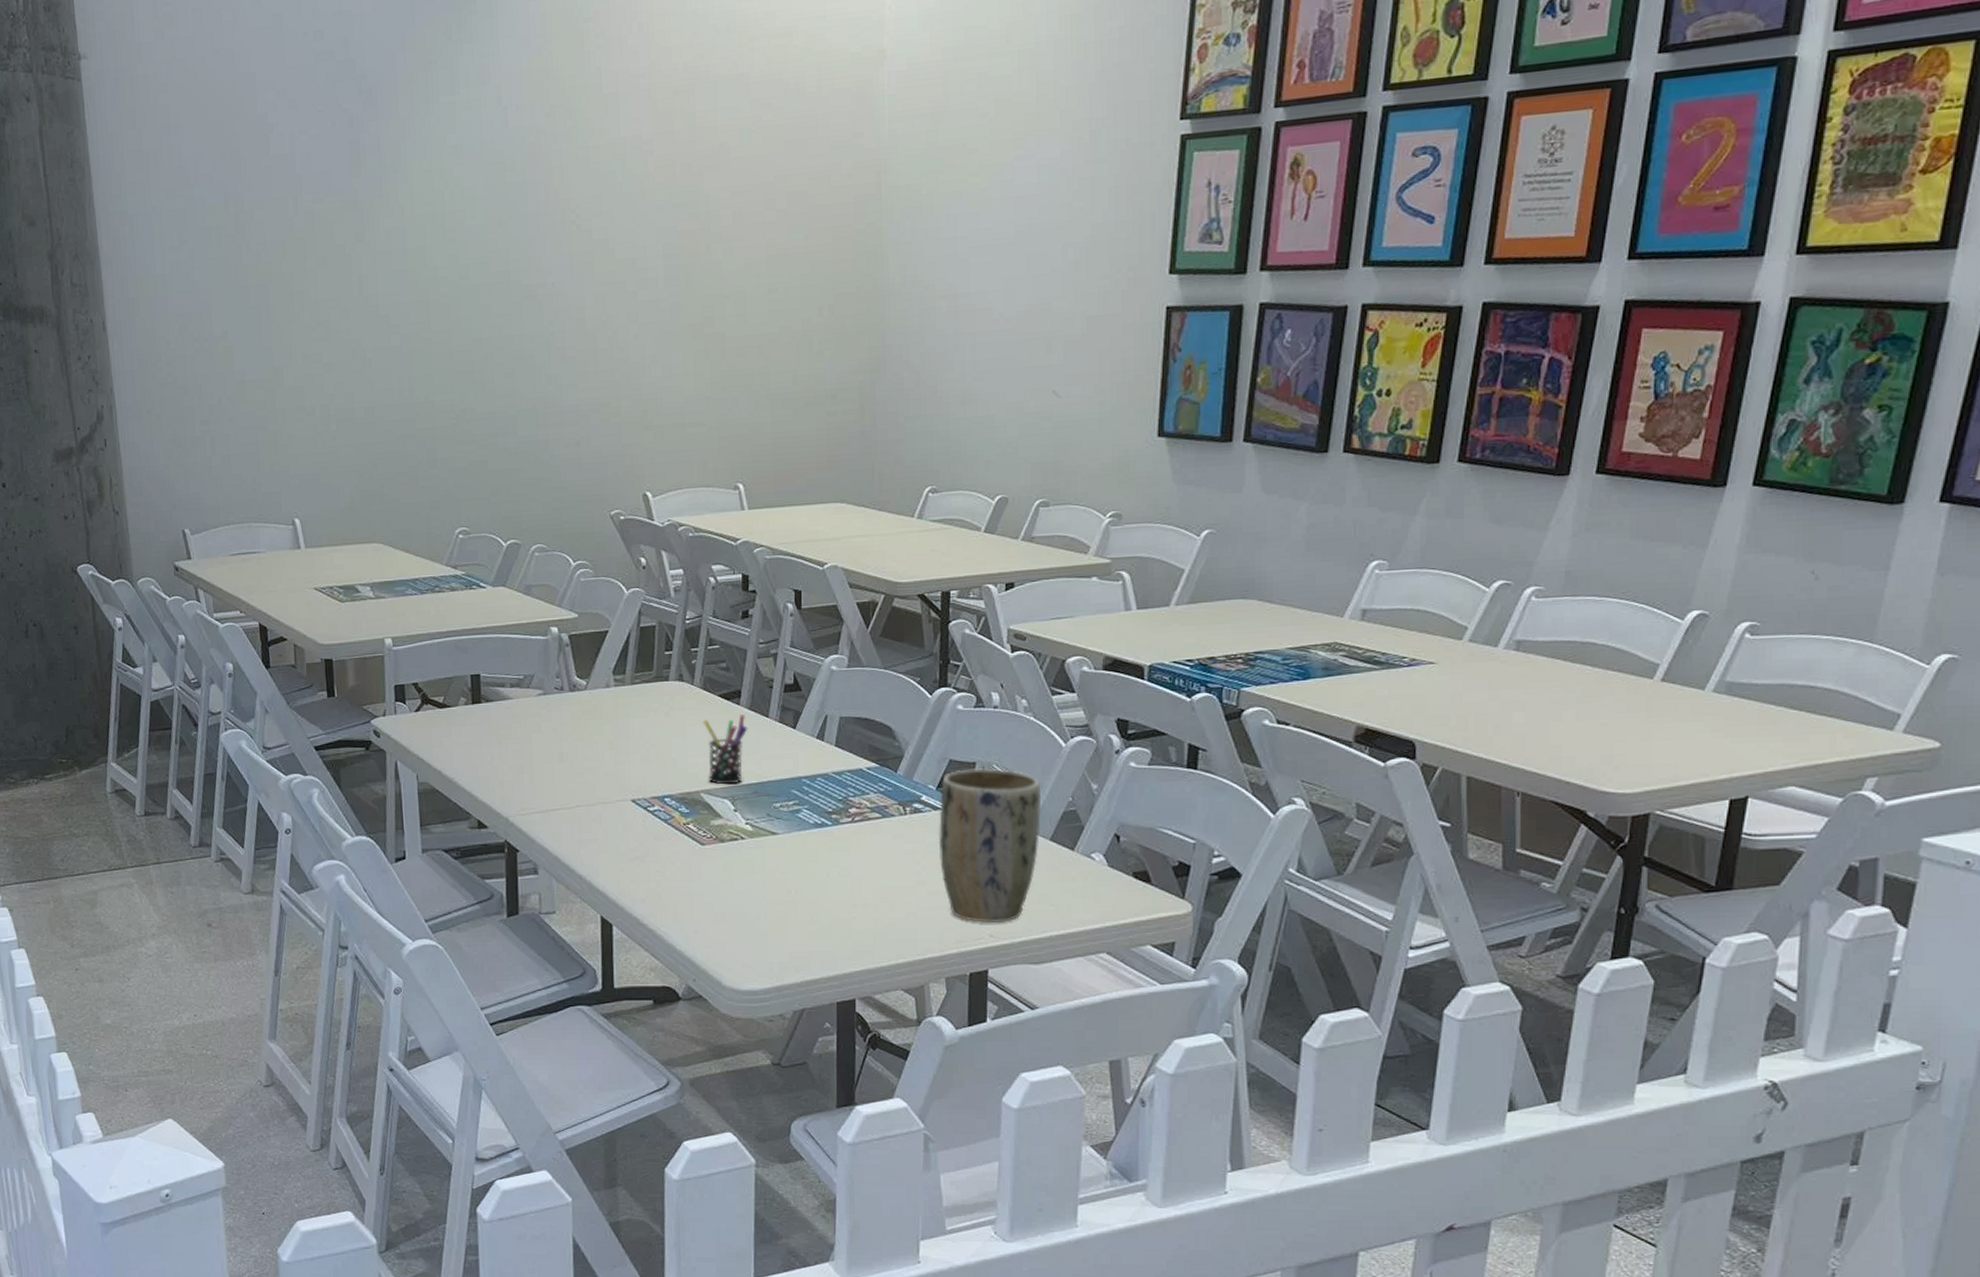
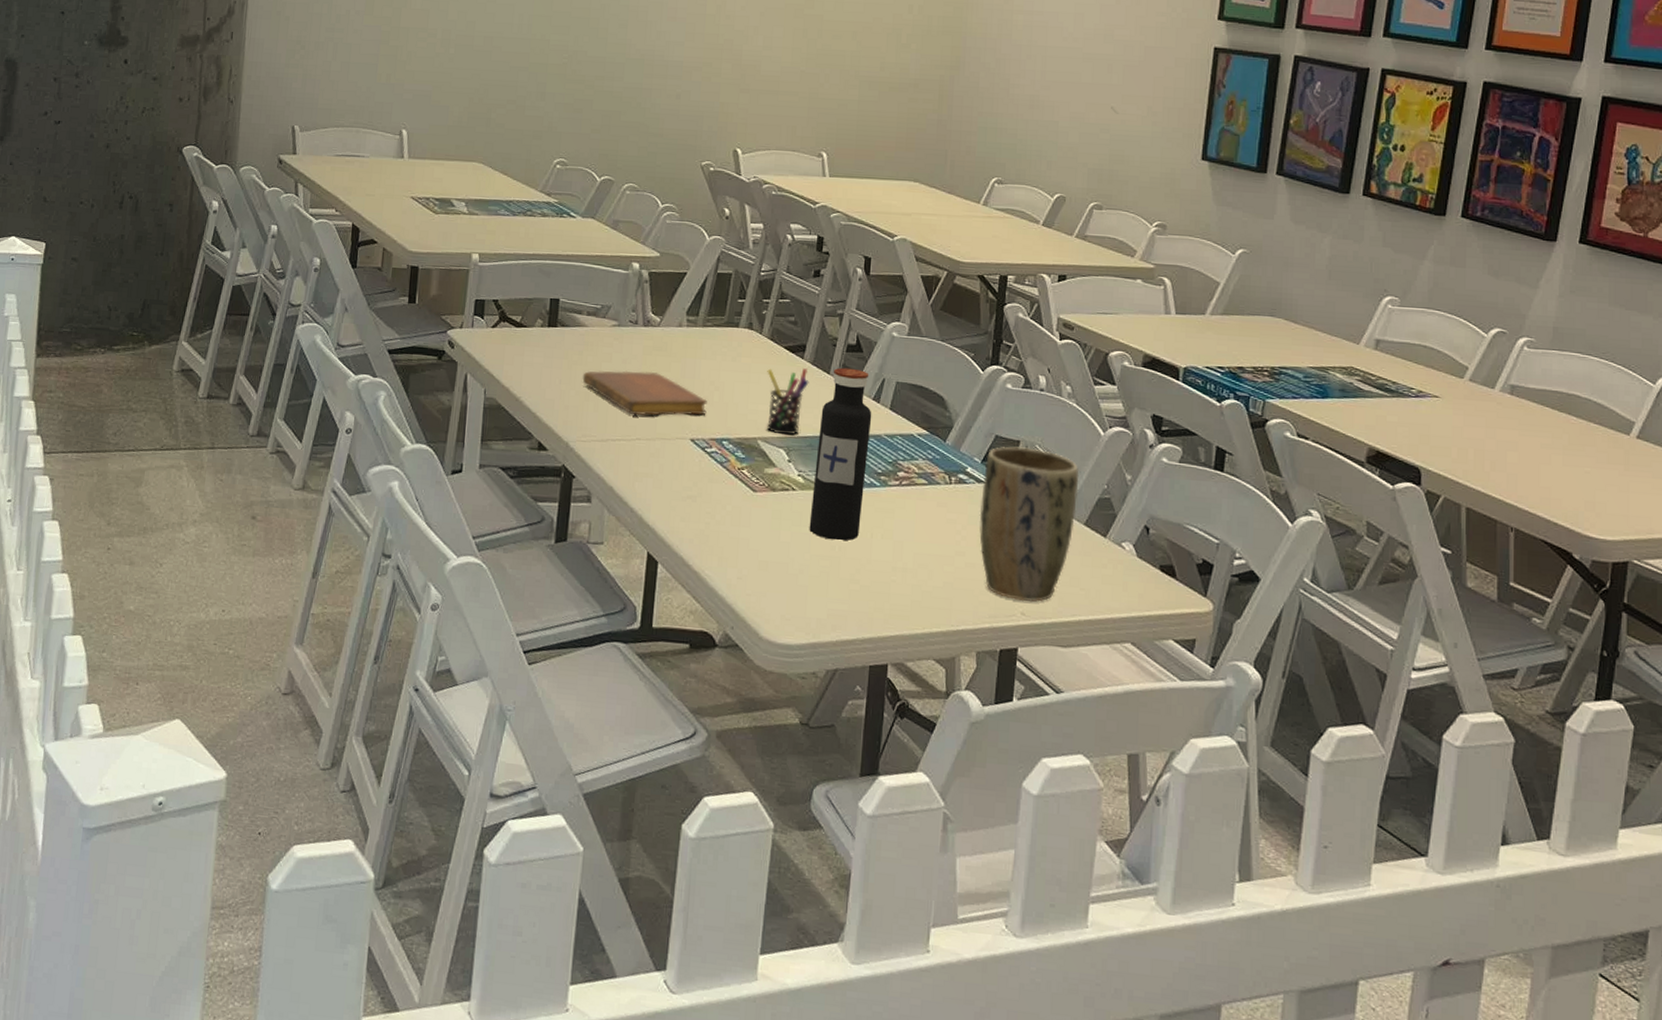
notebook: none [514,736,645,783] -> present [582,370,707,416]
water bottle: none [762,708,817,884] -> present [809,367,872,541]

